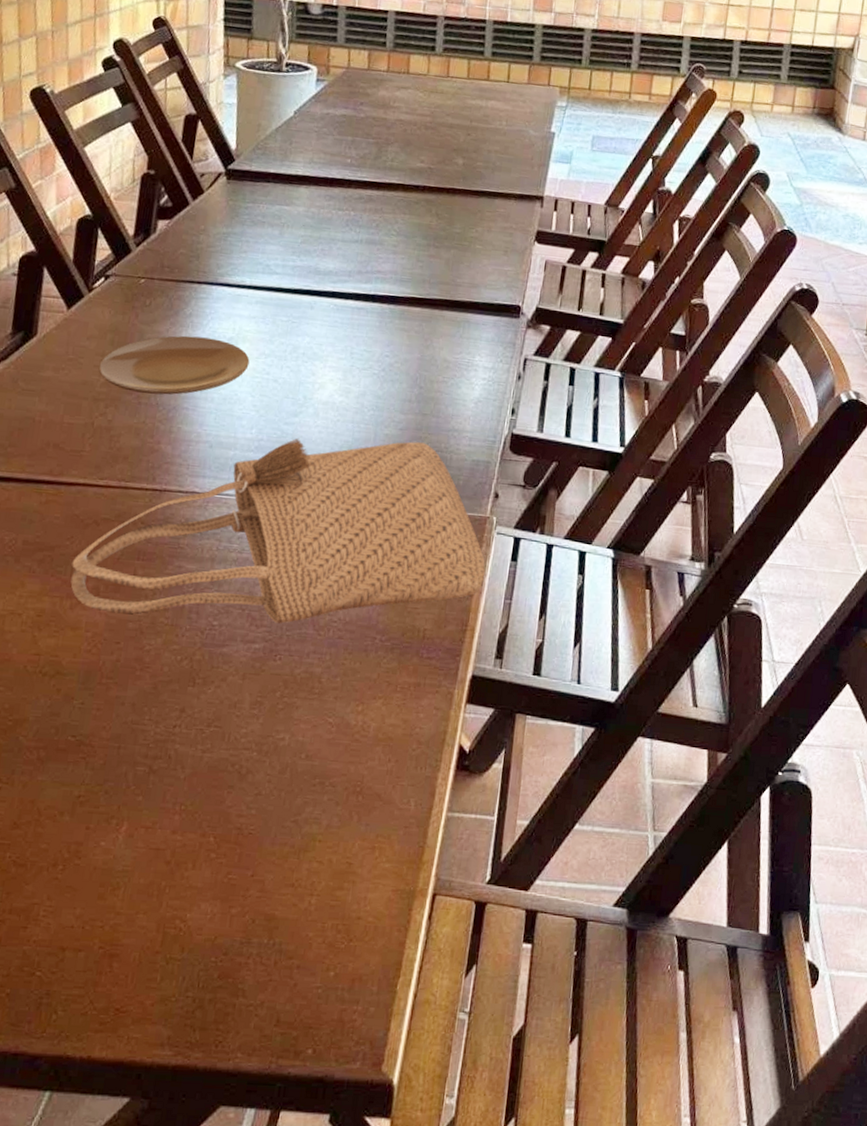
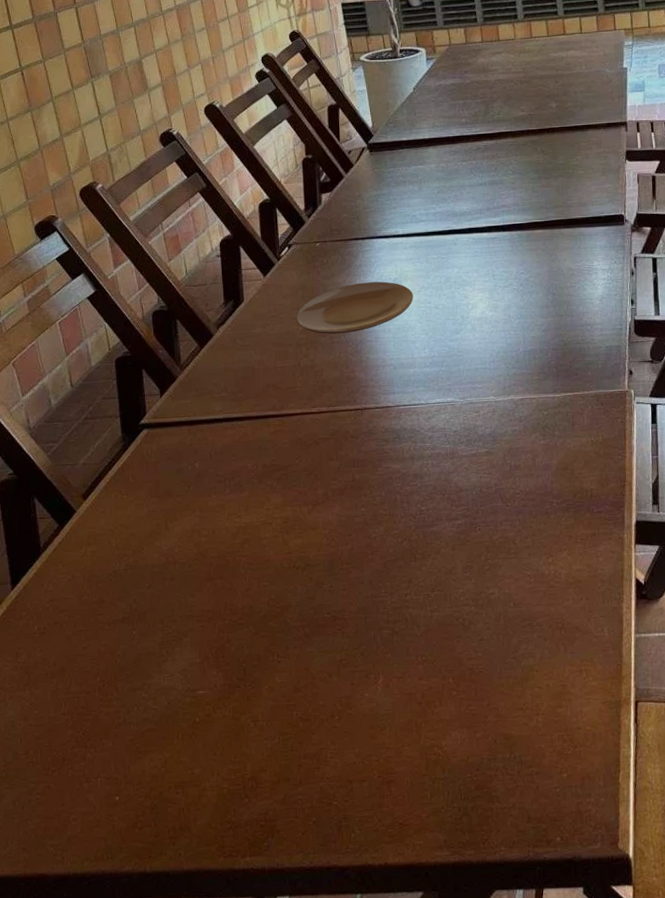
tote bag: present [70,438,485,624] -> none [303,339,633,512]

